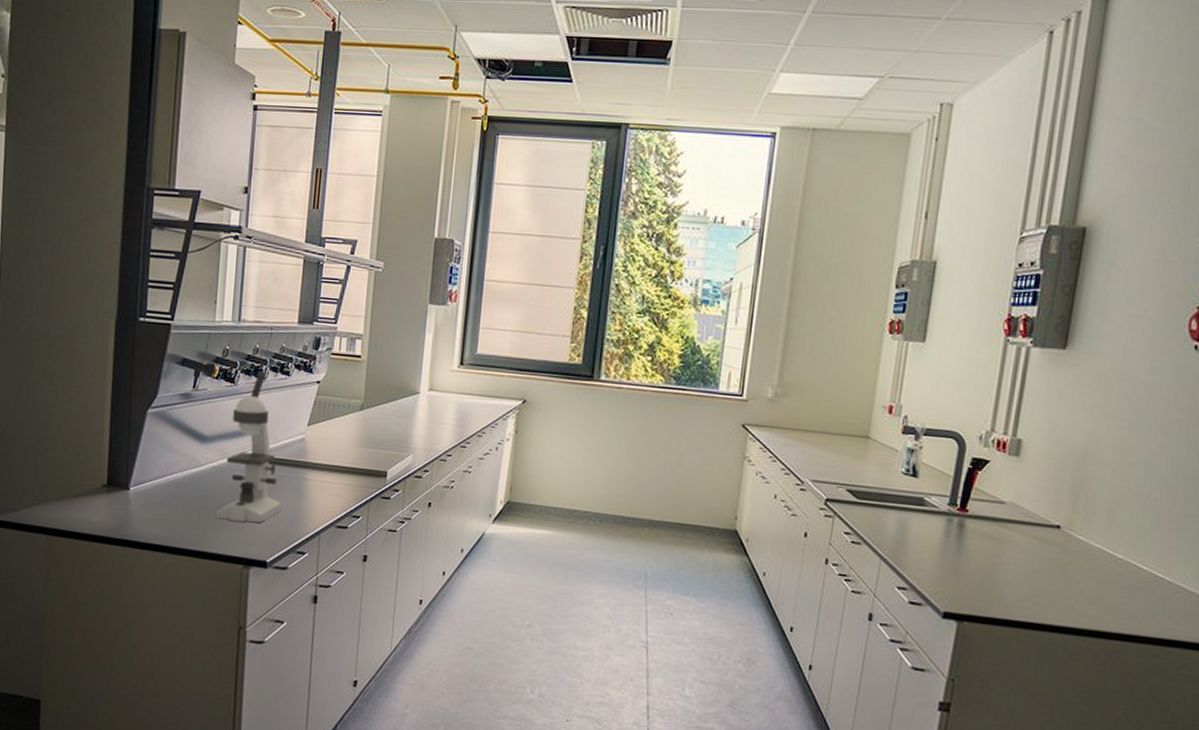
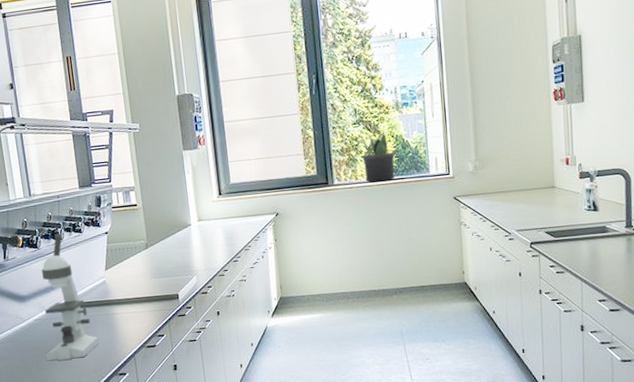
planter: none [639,325,680,391] -> present [360,130,395,184]

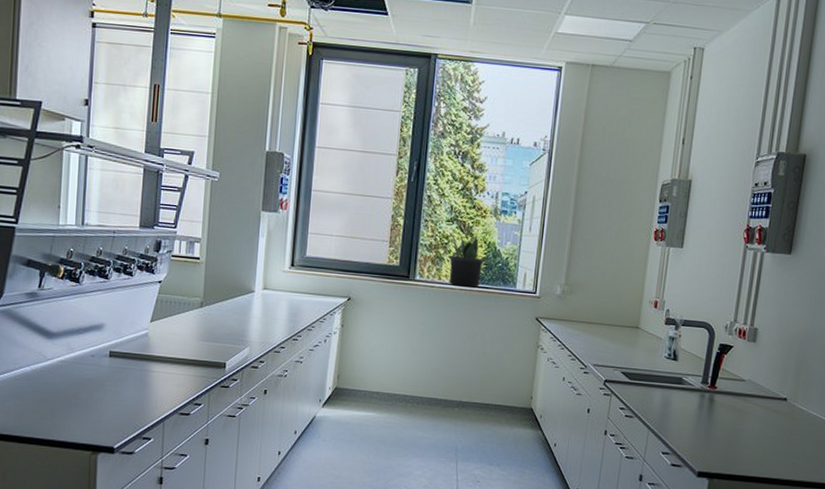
microscope: present [42,233,99,361] -> none [63,271,128,413]

